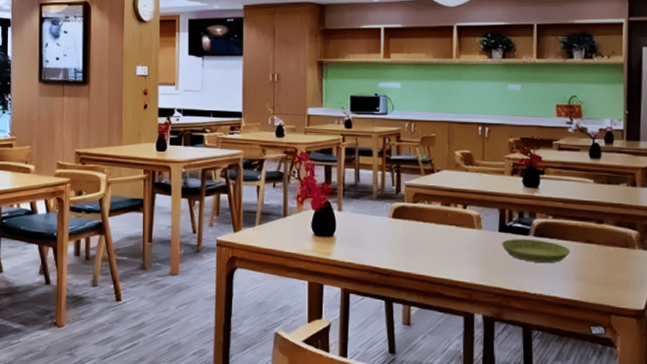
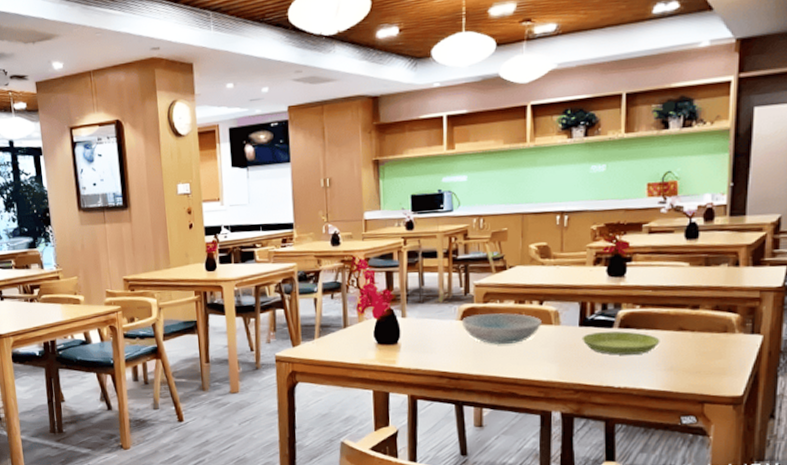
dish: none [392,213,465,244] -> present [461,313,542,344]

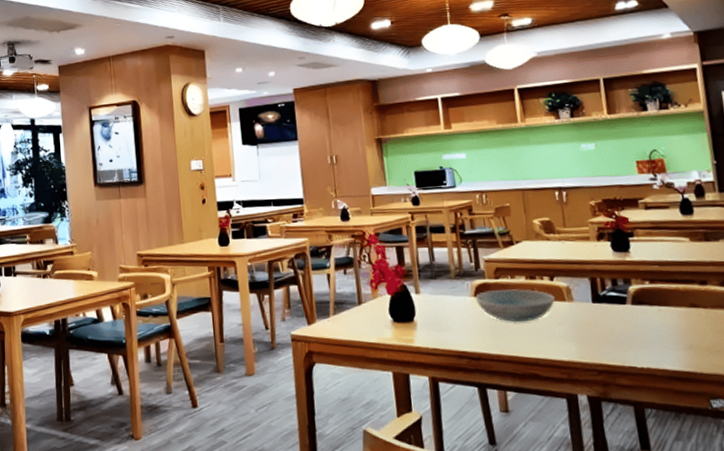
saucer: present [582,331,660,355] -> none [596,307,675,333]

